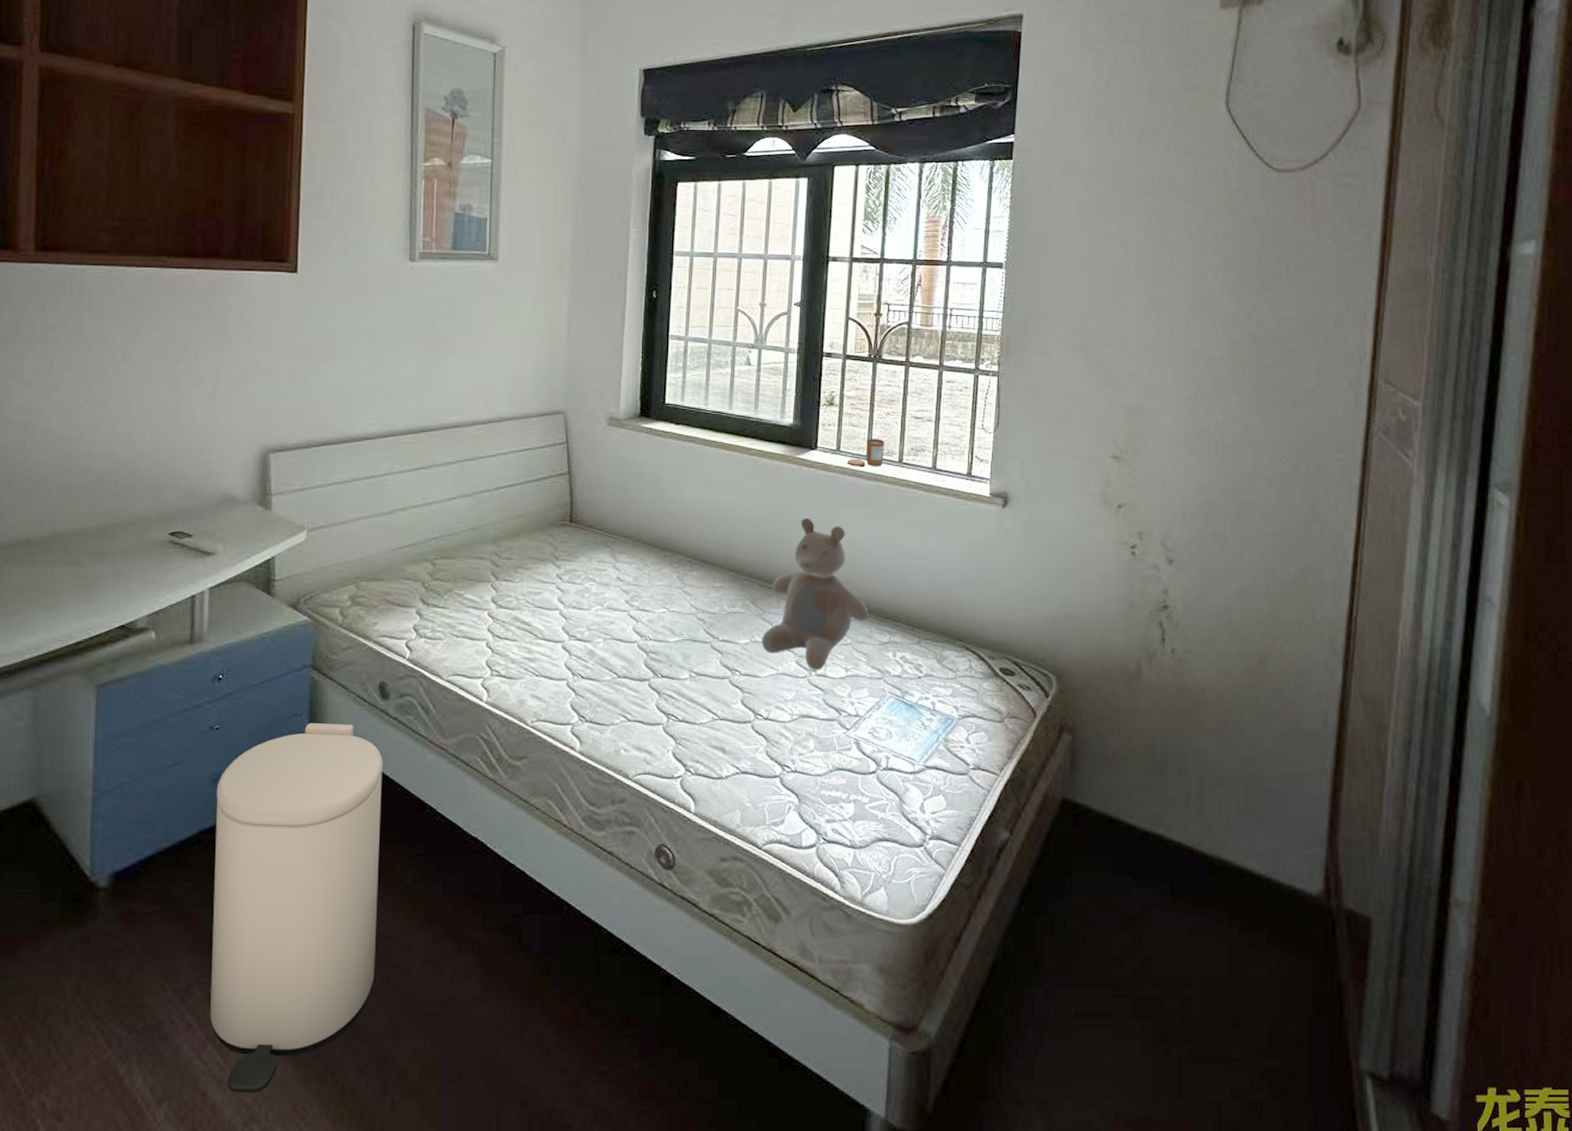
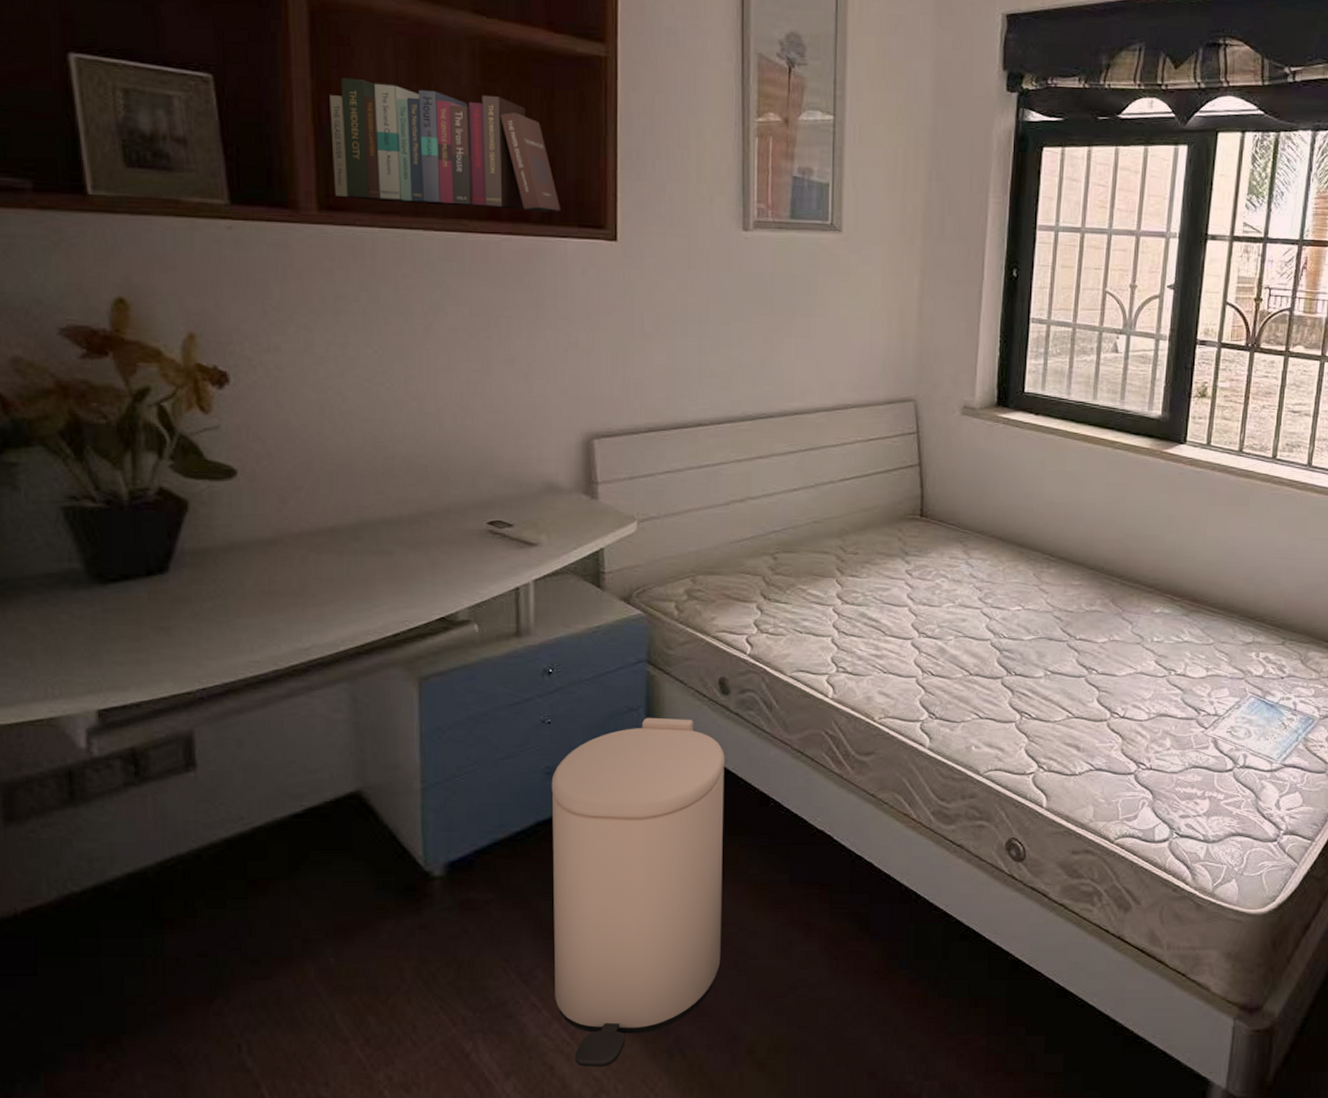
books: none [50,136,249,249] -> present [329,77,561,212]
bear: present [762,517,869,670] -> none [1120,514,1233,670]
candle: present [848,438,885,467] -> none [1218,432,1259,463]

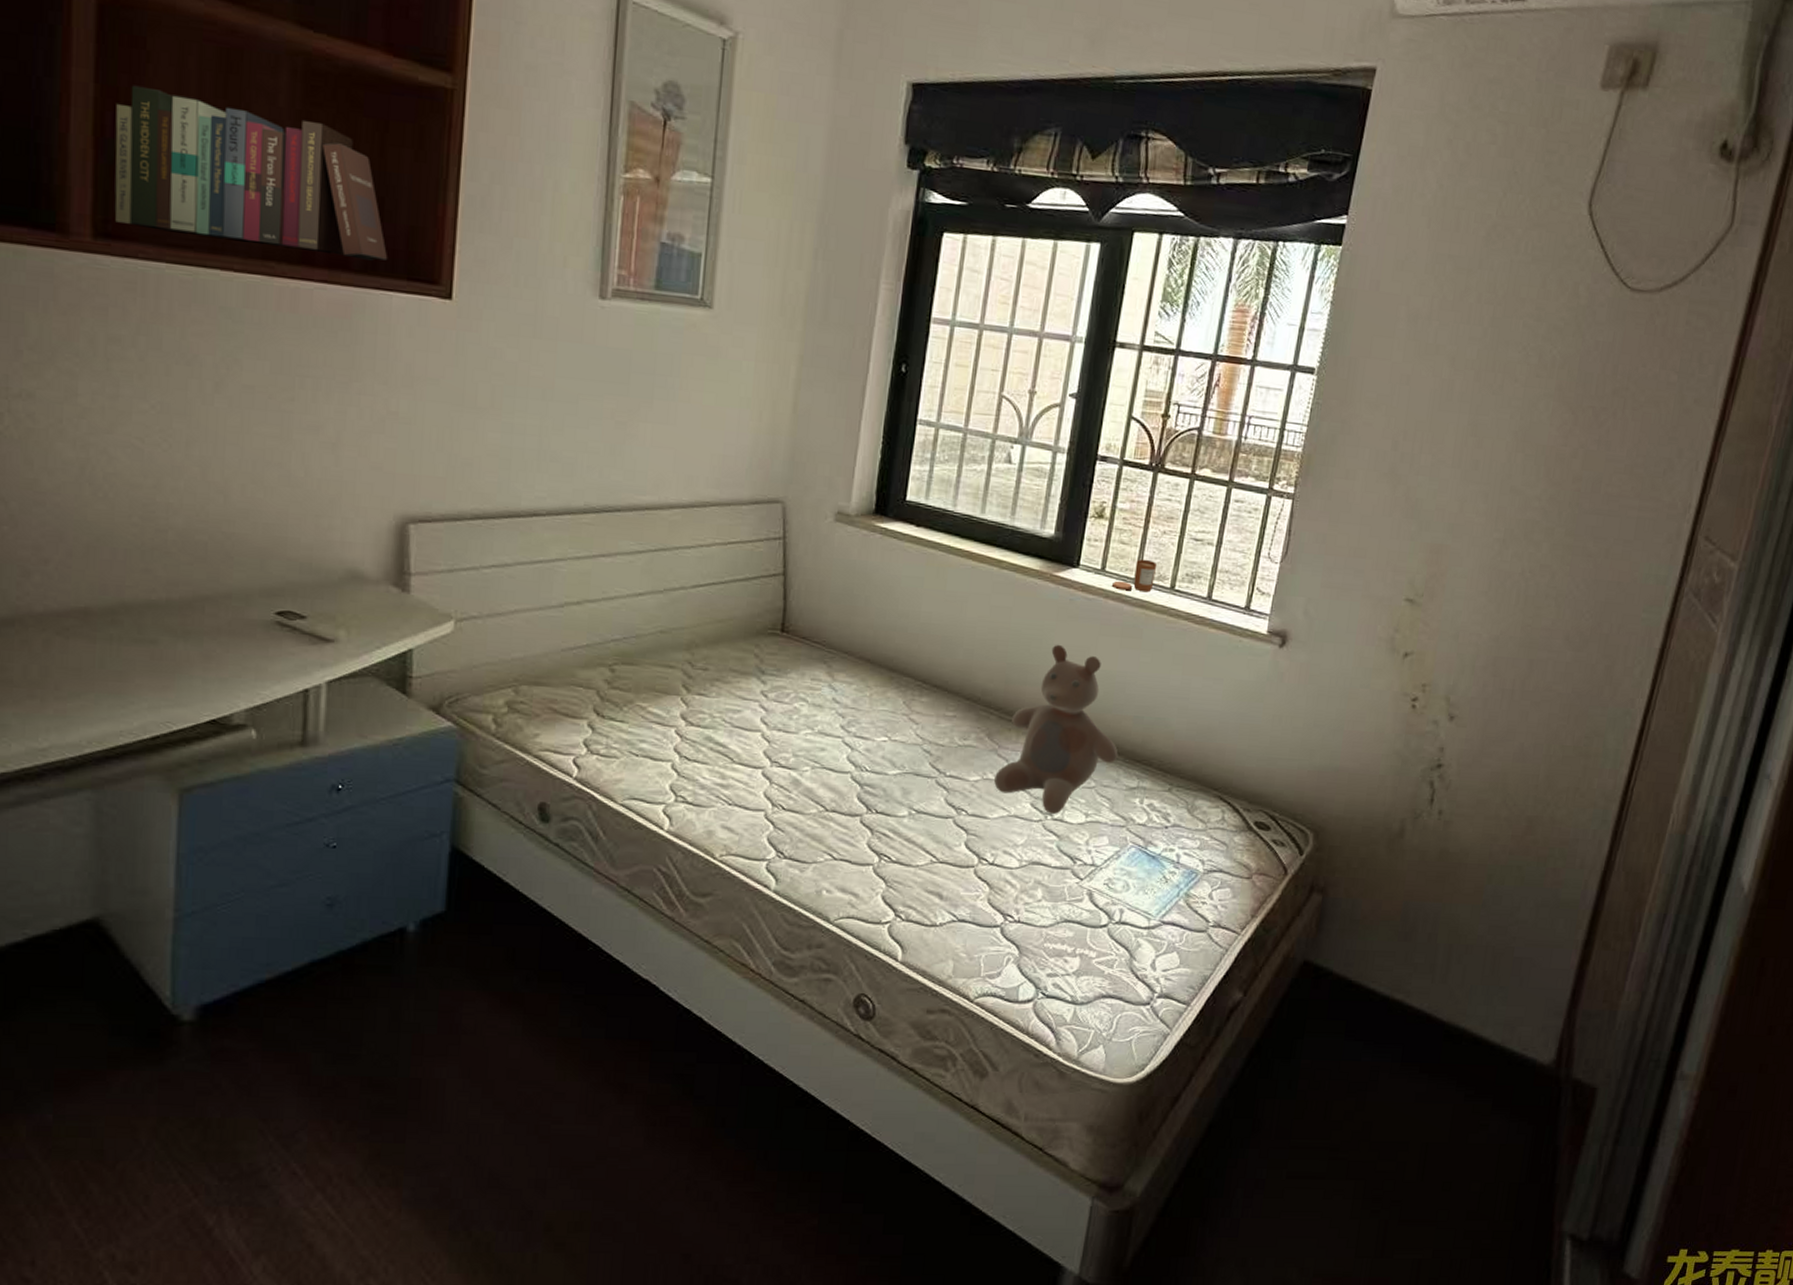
pedal bin: present [551,717,724,1067] -> none [320,844,540,1245]
bear: none [1120,514,1233,670] -> present [994,644,1118,814]
candle: none [1218,432,1259,463] -> present [1112,559,1158,593]

